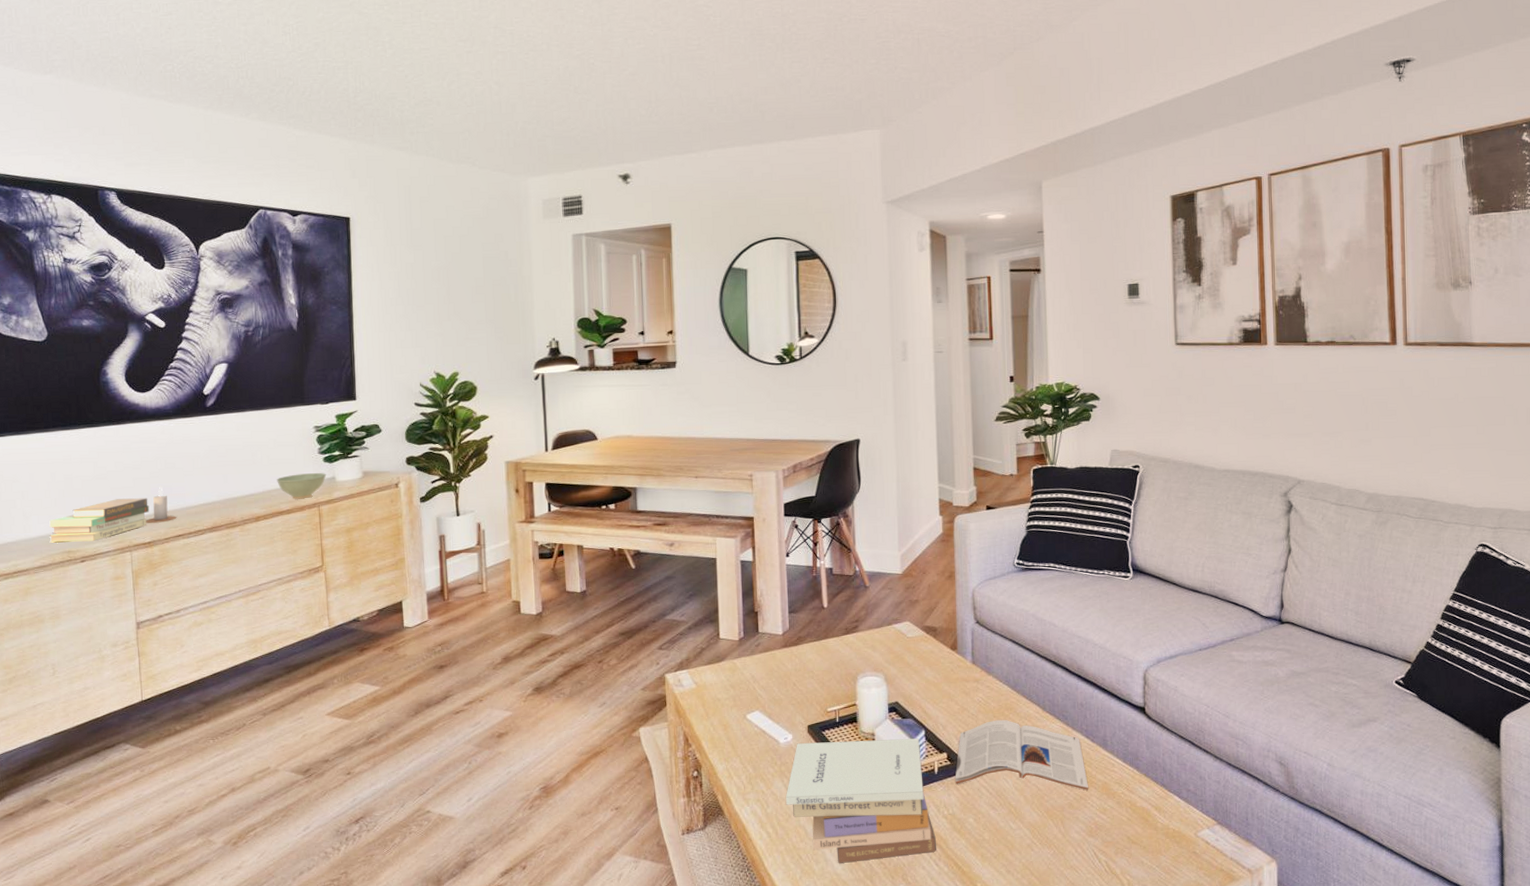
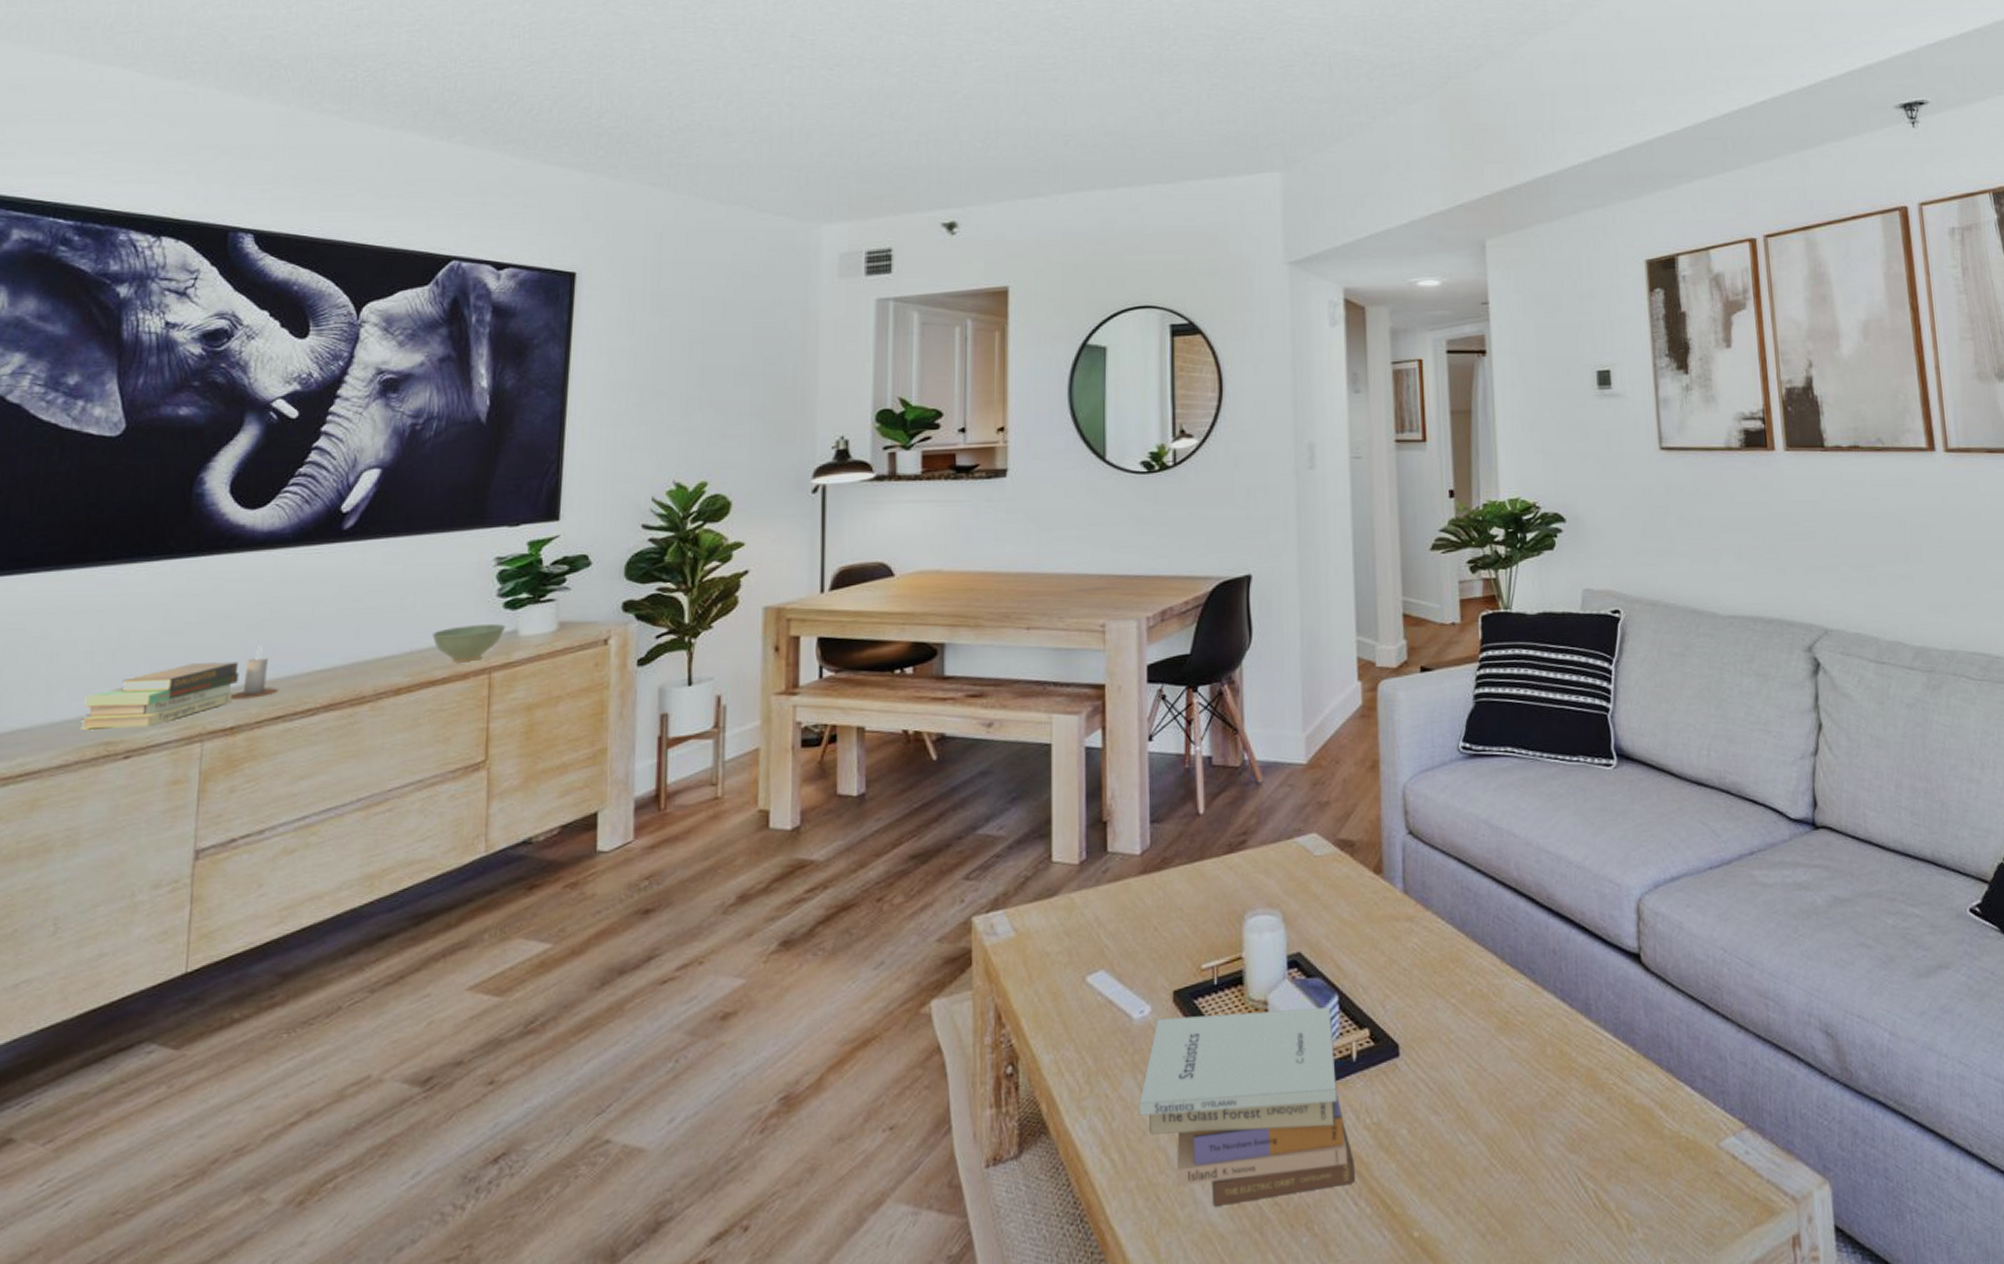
magazine: present [955,719,1089,791] -> none [1380,975,1568,1082]

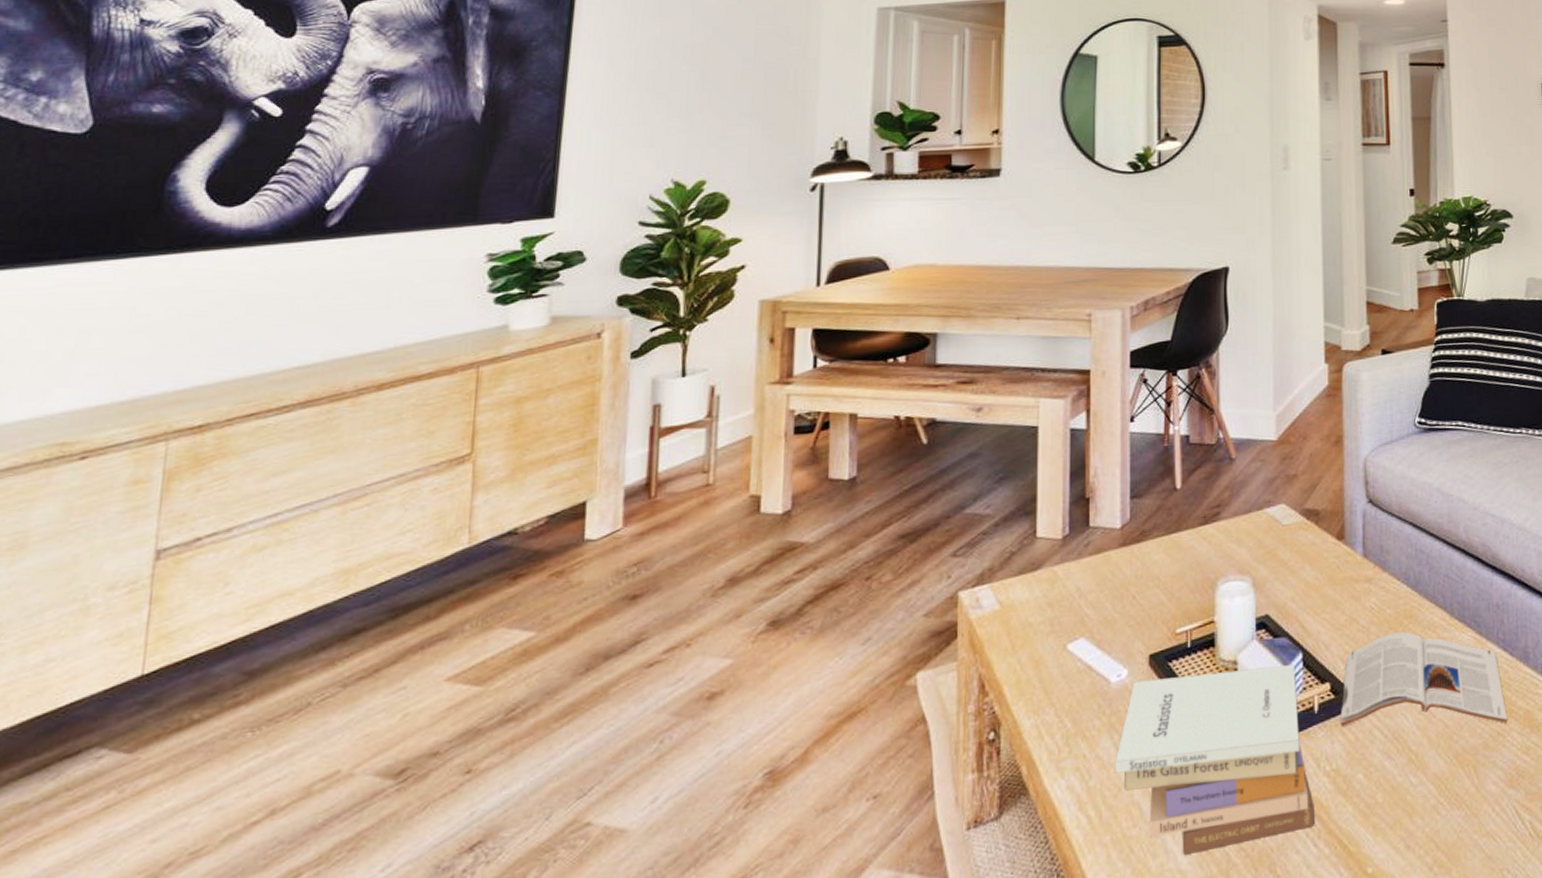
books: present [81,662,240,730] -> none [33,359,210,431]
candle: present [231,645,278,699] -> none [200,342,252,397]
bowl: present [432,624,506,663] -> none [419,319,497,358]
magazine: none [1380,975,1568,1082] -> present [1340,631,1508,727]

